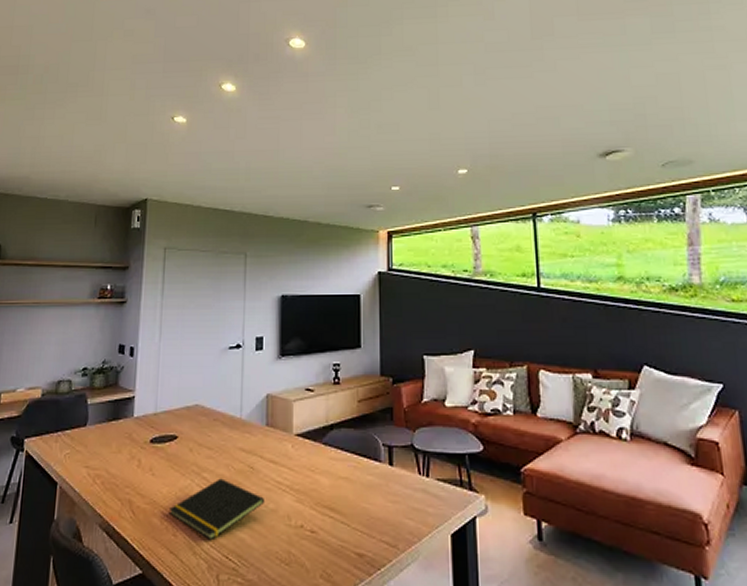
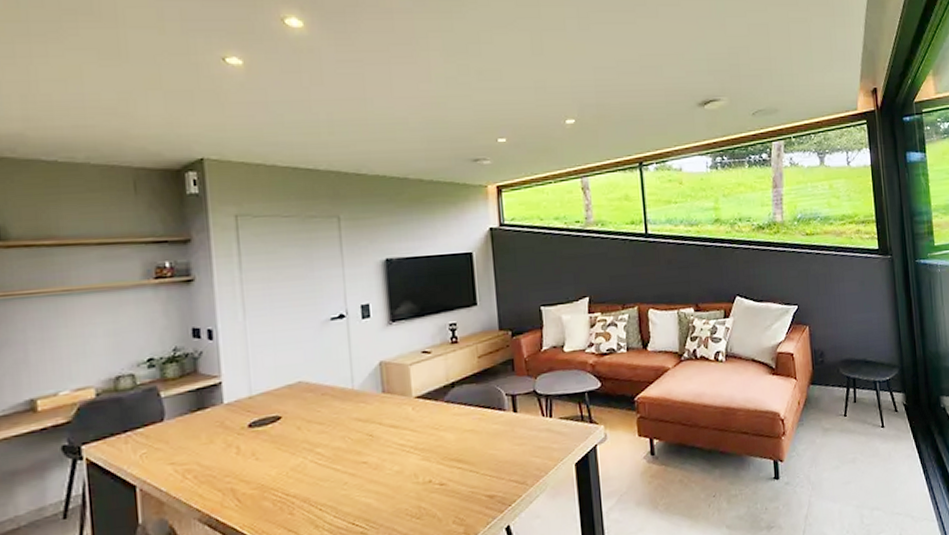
notepad: present [170,478,266,541] -> none [282,450,389,512]

